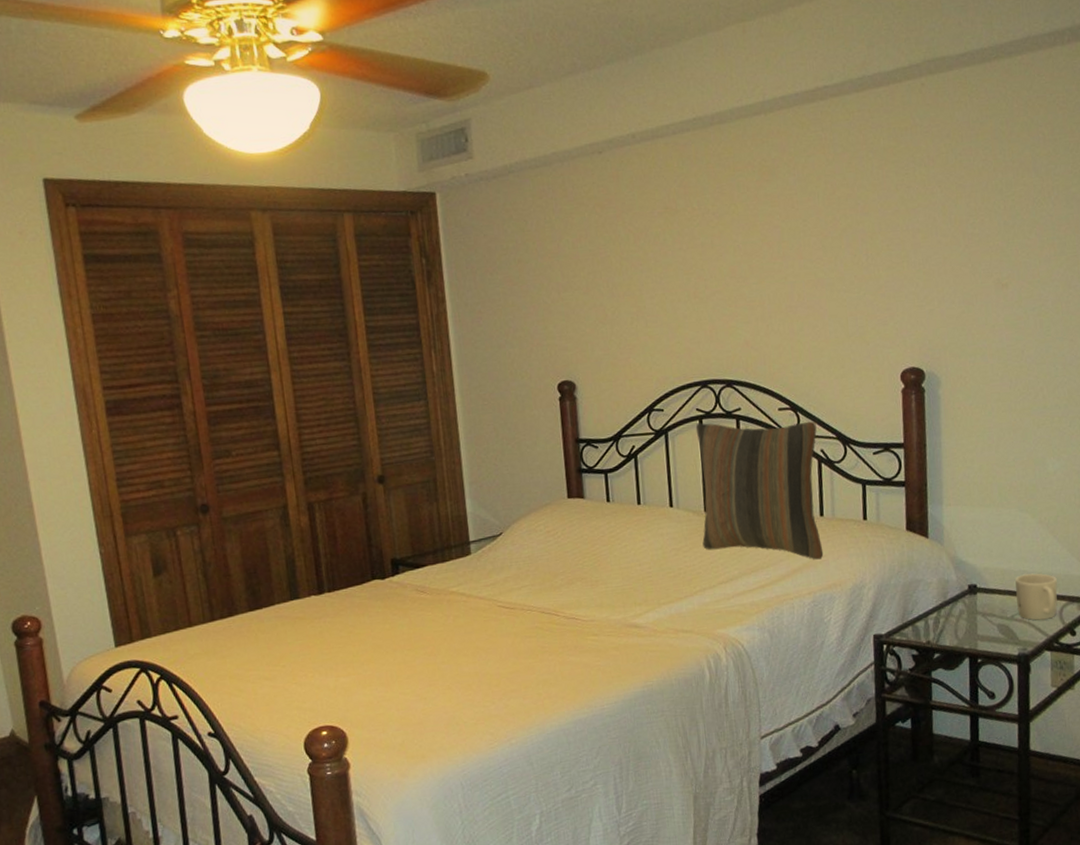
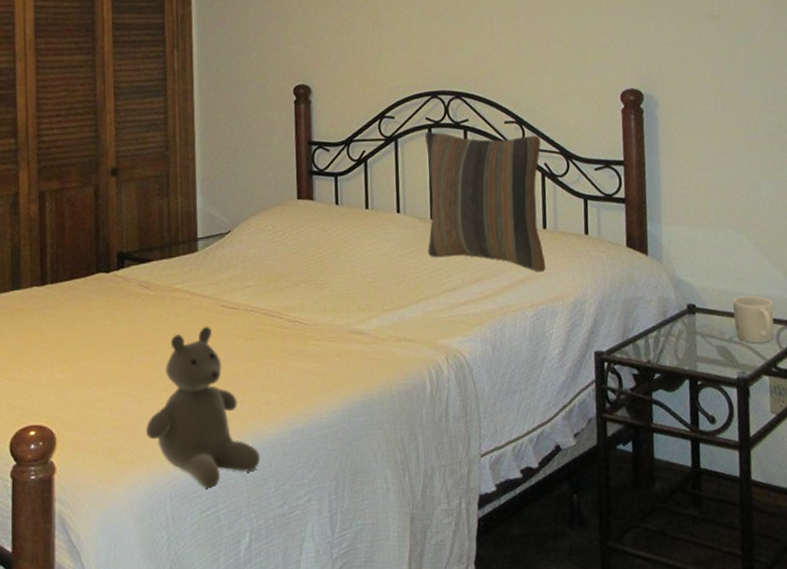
stuffed bear: none [433,626,546,777] -> present [146,326,261,488]

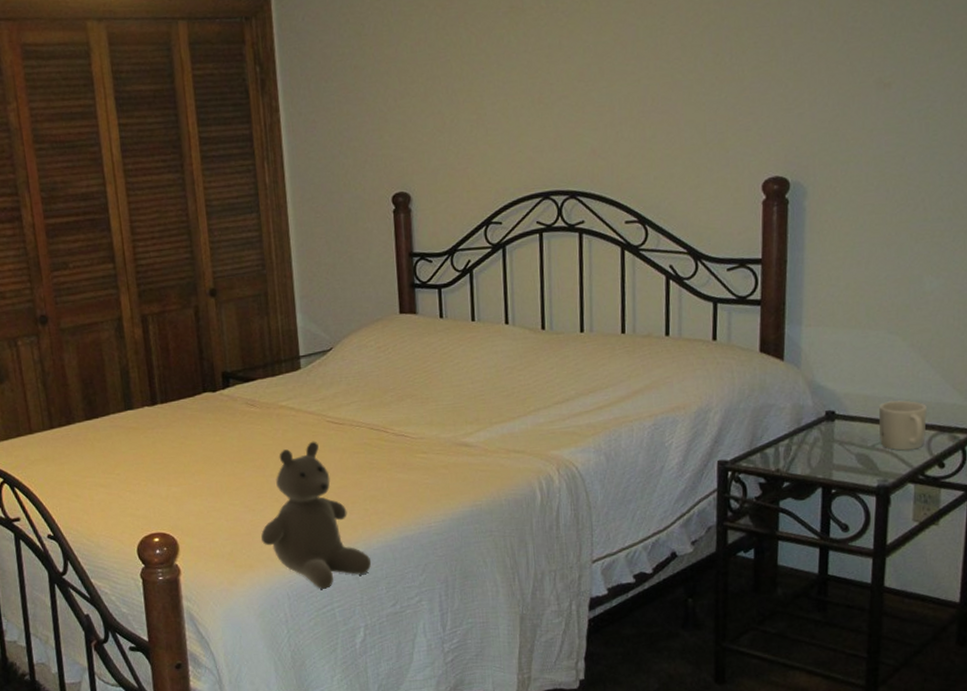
pillow: present [424,131,546,272] -> none [535,235,668,381]

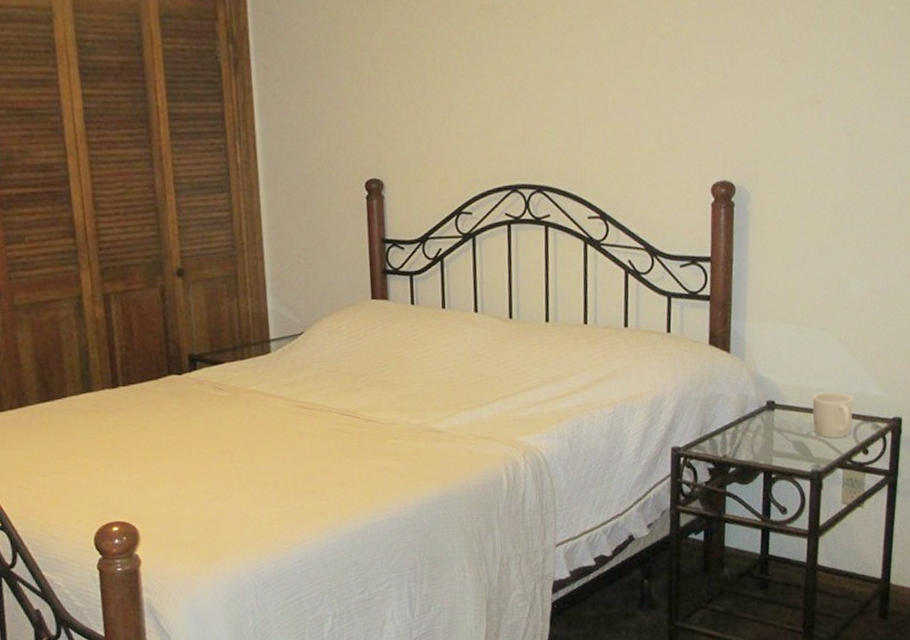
stuffed bear: present [261,441,372,589] -> none [227,426,341,578]

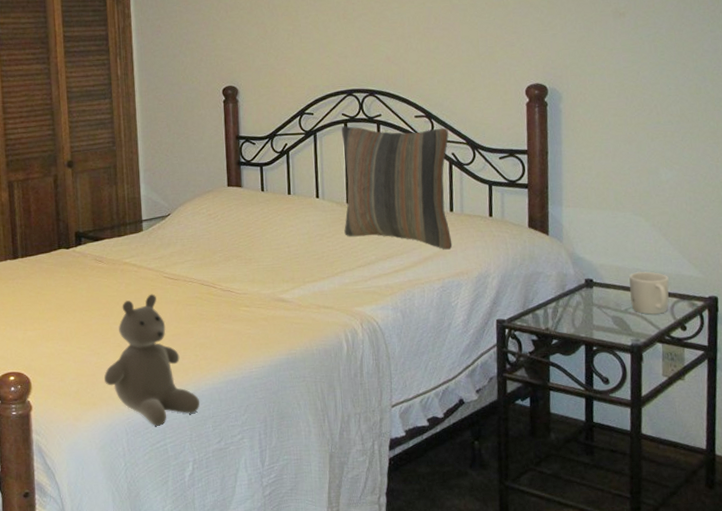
stuffed bear: none [227,426,341,578] -> present [104,294,200,426]
pillow: none [504,227,626,371] -> present [341,125,453,250]

